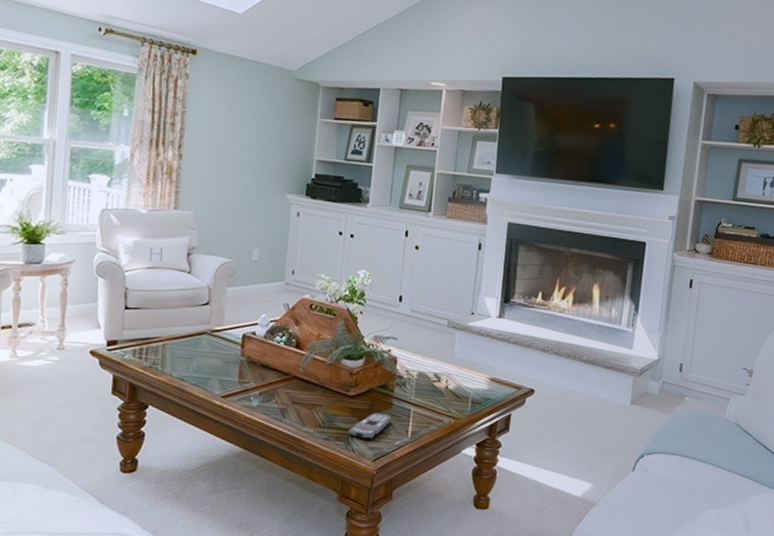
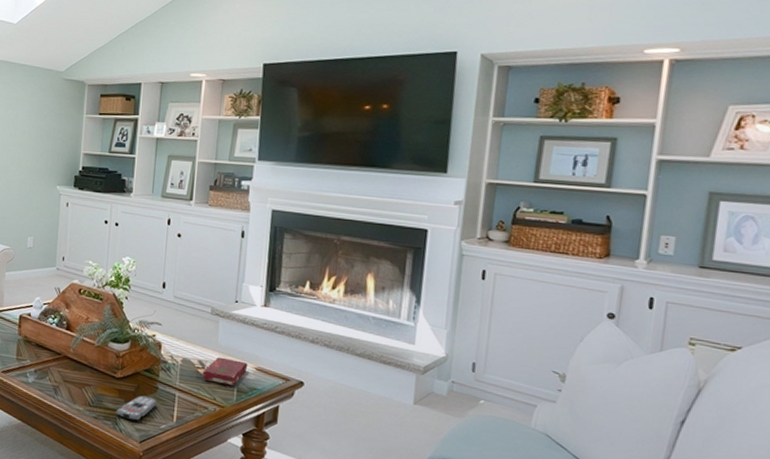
book: none [437,369,483,398] -> present [202,357,248,386]

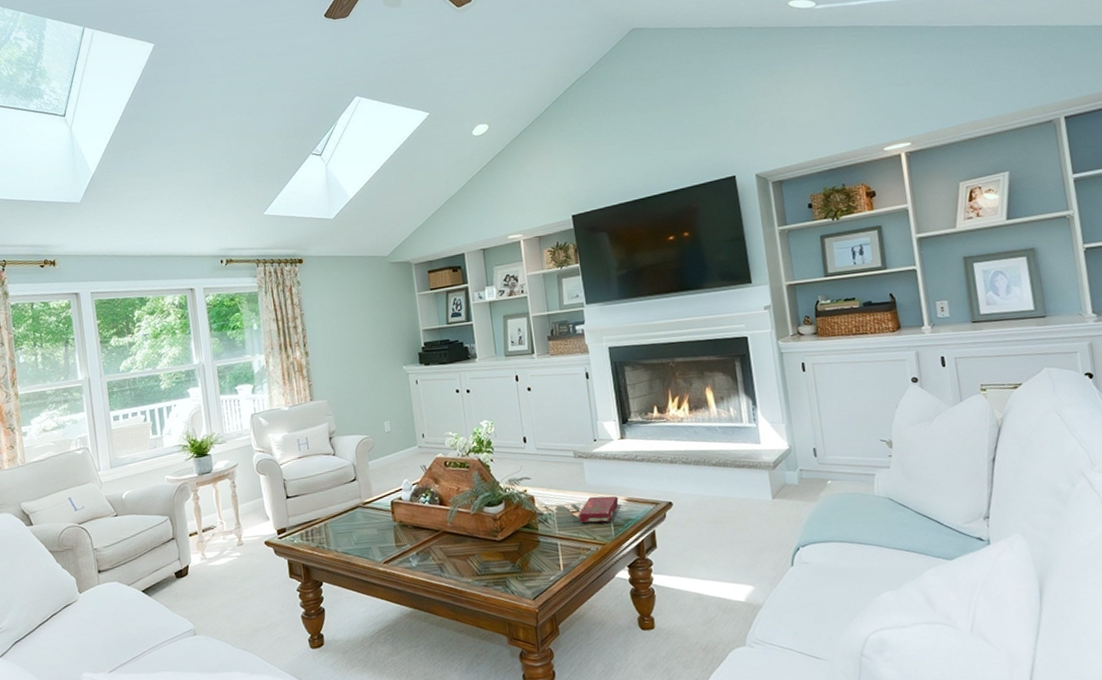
remote control: present [116,395,157,421] -> none [504,551,542,580]

